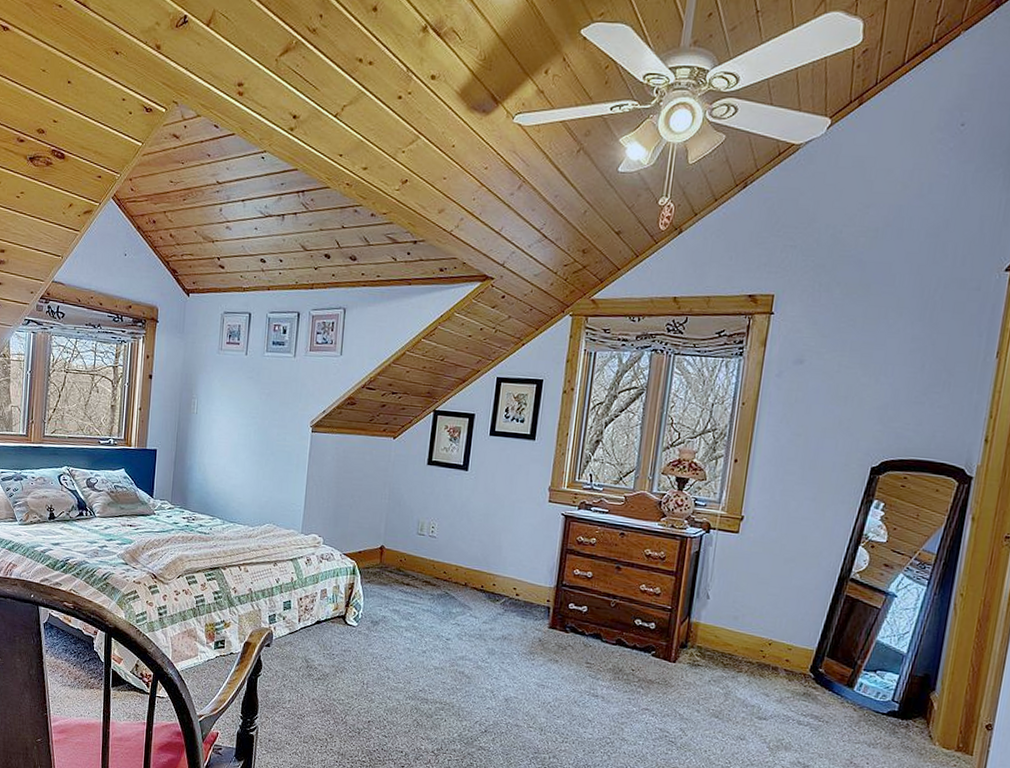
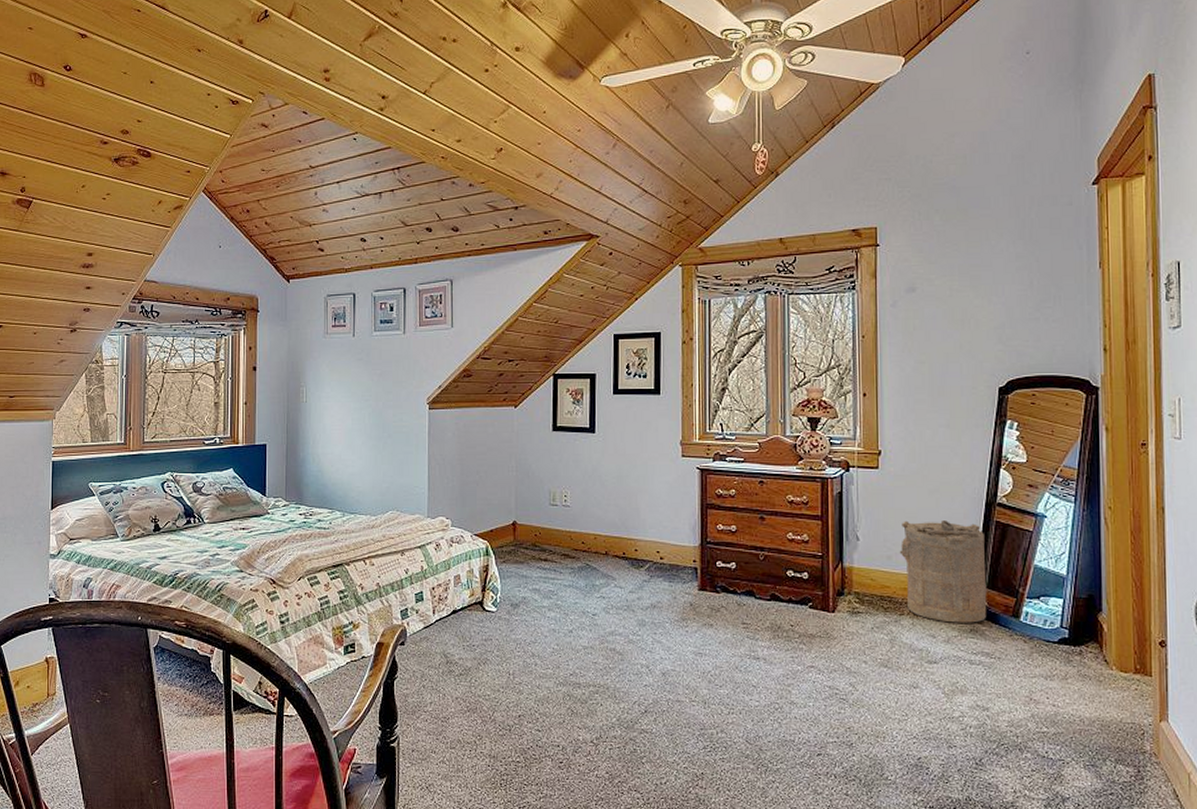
laundry hamper: none [746,585,832,688] -> present [899,521,987,623]

